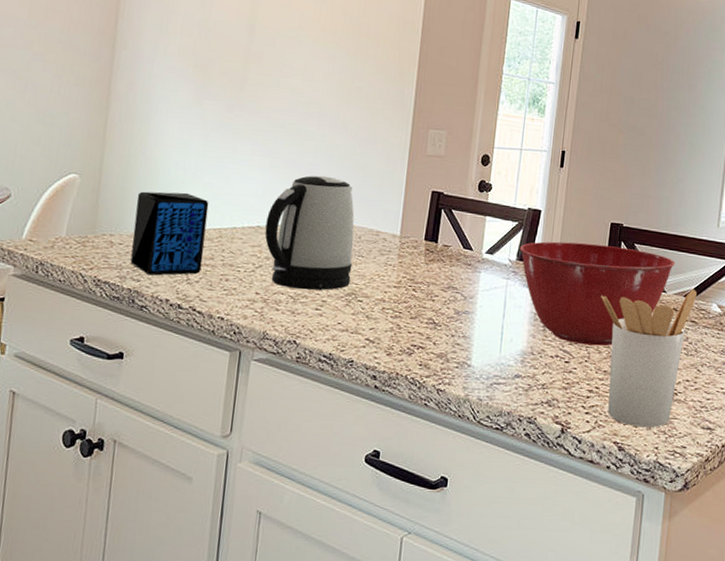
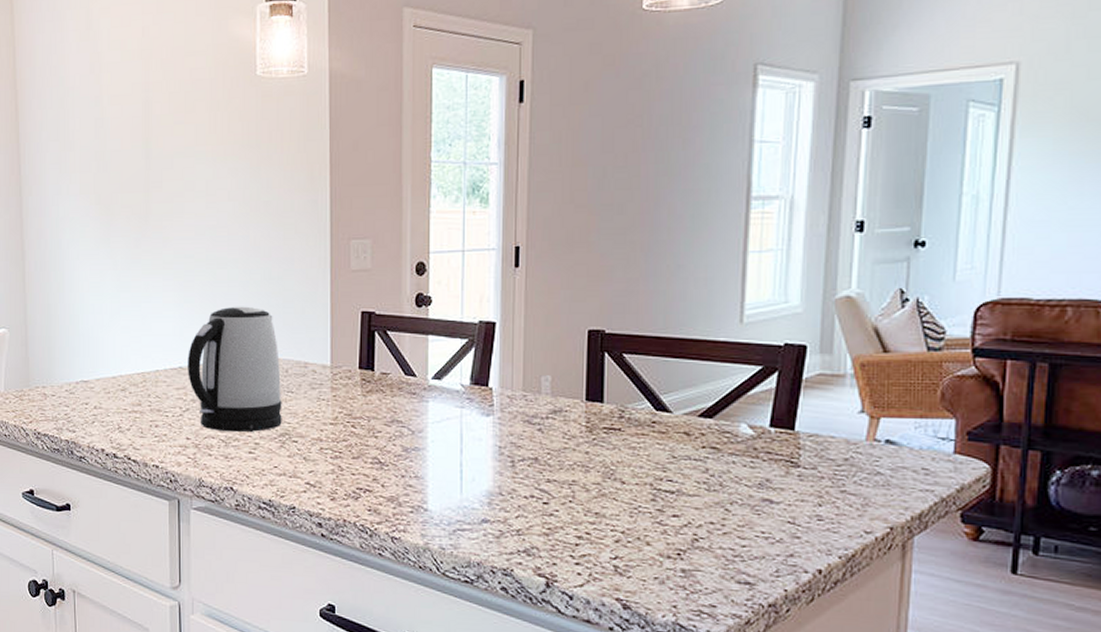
speaker: present [130,191,209,276] -> none [62,337,131,425]
mixing bowl: present [519,241,675,346] -> none [473,358,682,483]
utensil holder: present [601,289,697,428] -> none [583,406,716,581]

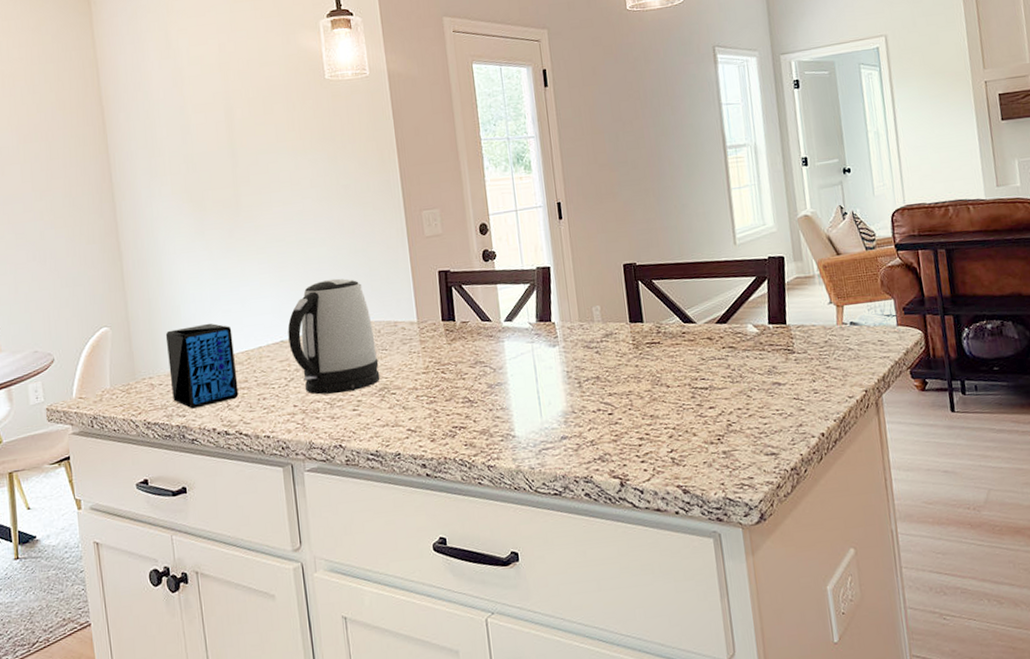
speaker: none [62,337,131,425] -> present [165,323,239,409]

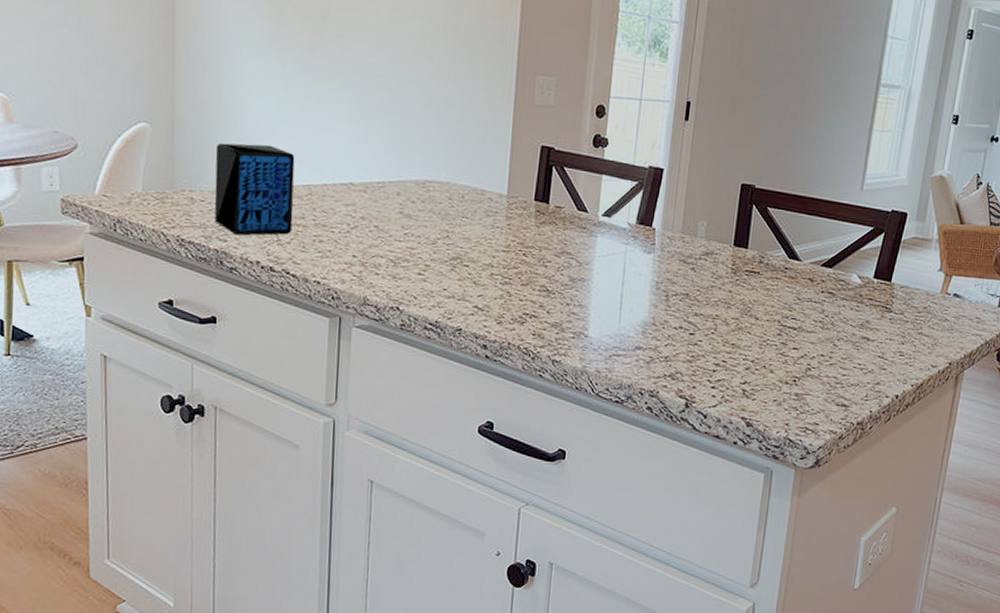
kettle: present [287,278,380,395] -> none [358,126,457,255]

